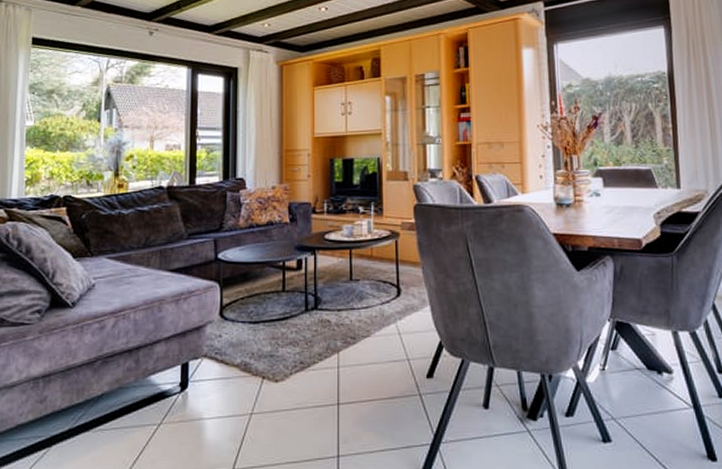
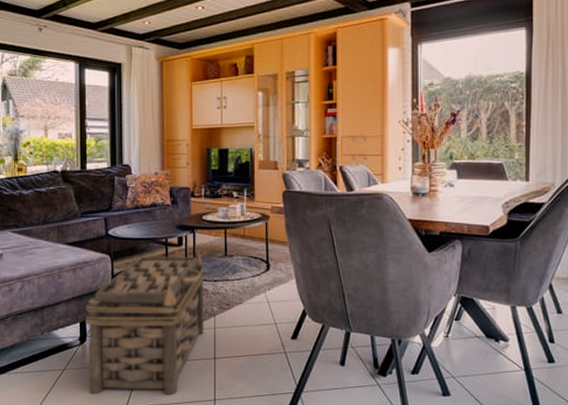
basket: none [188,273,328,454] -> present [85,249,205,395]

